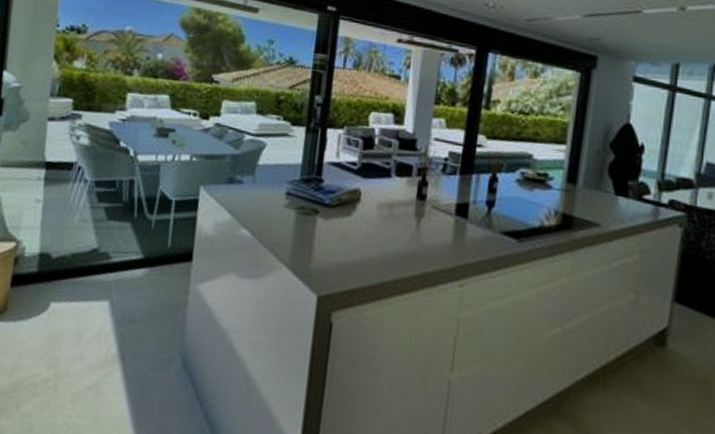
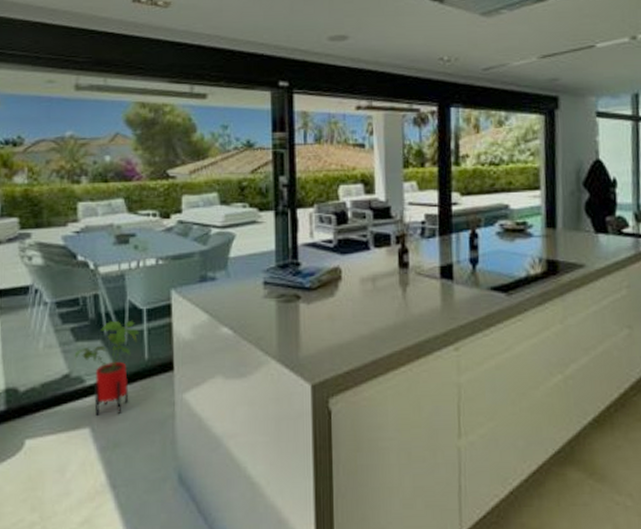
house plant: none [104,205,166,293] -> present [74,320,139,416]

